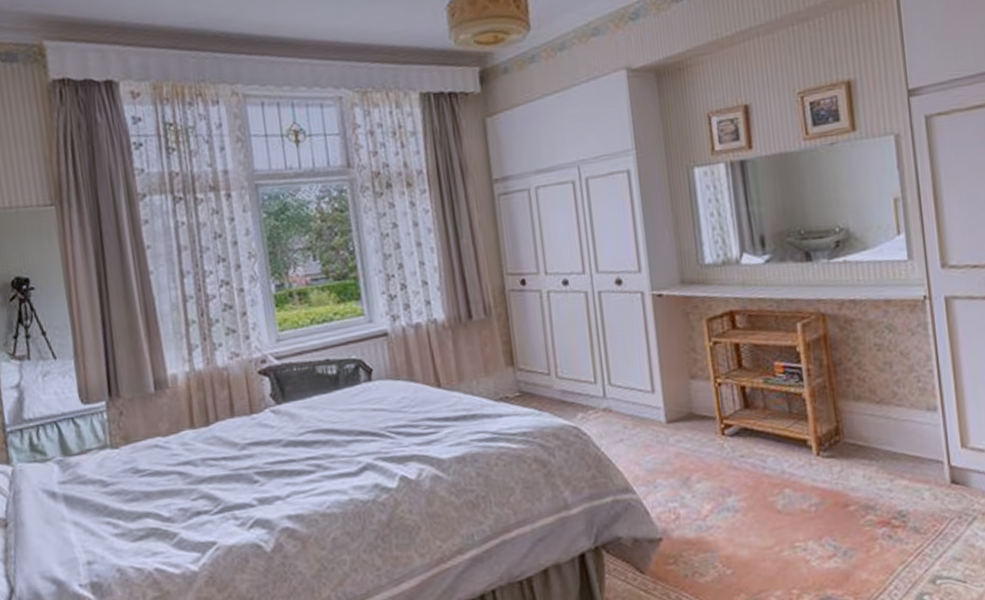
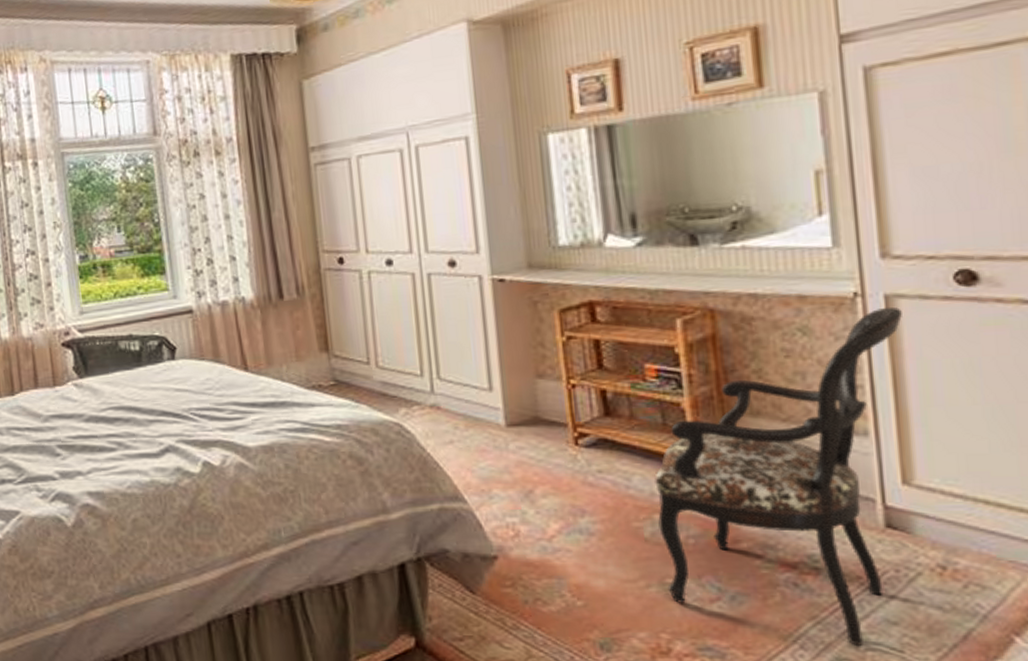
armchair: none [784,306,957,581] -> present [654,306,902,646]

